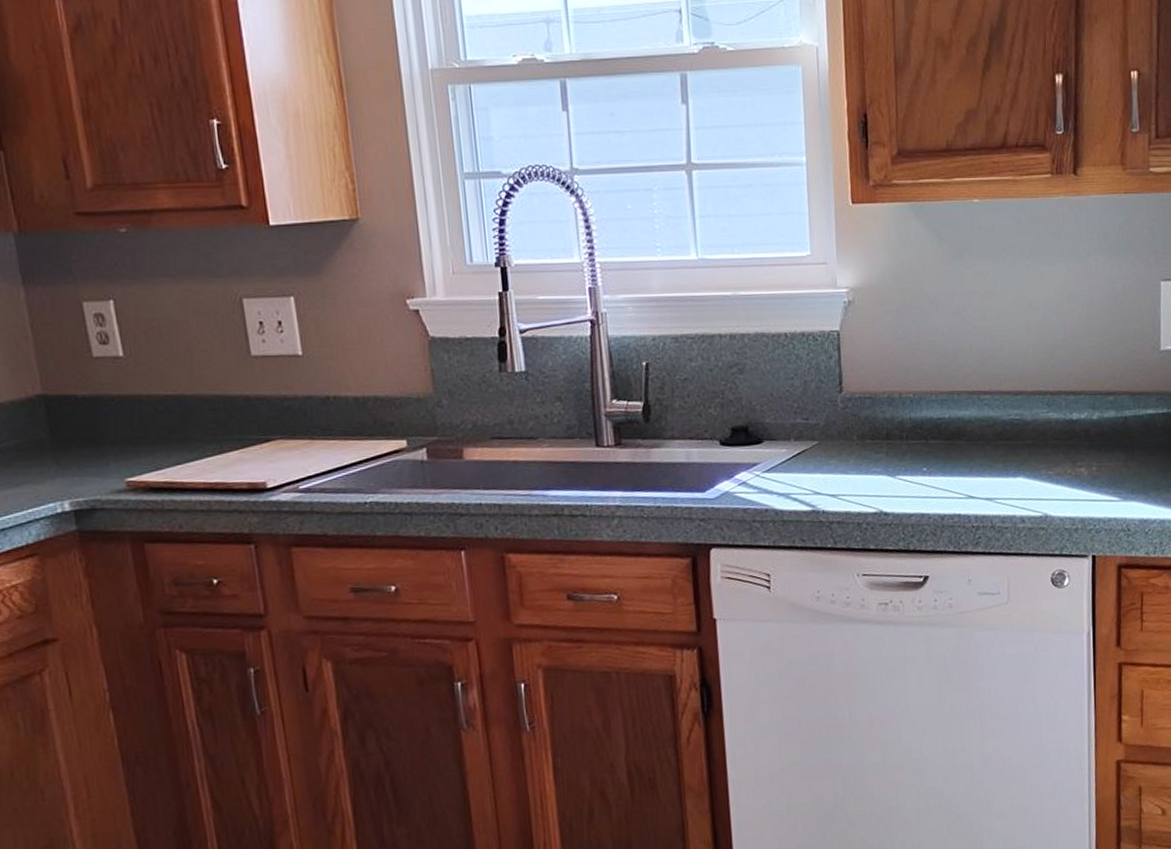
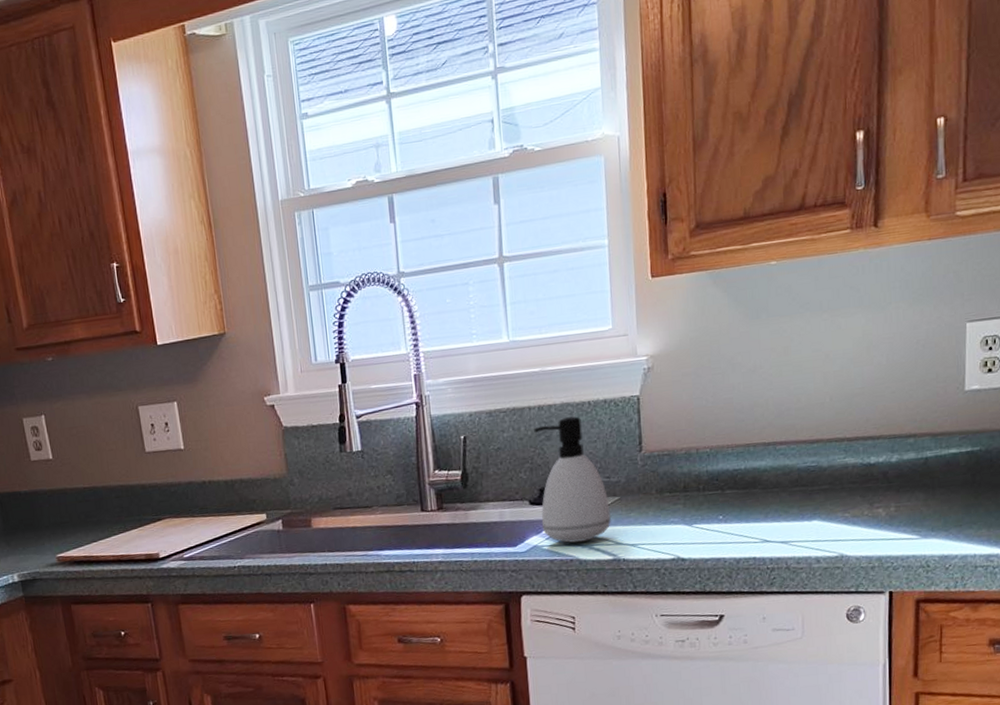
soap dispenser: none [725,349,809,491] -> present [534,416,611,543]

